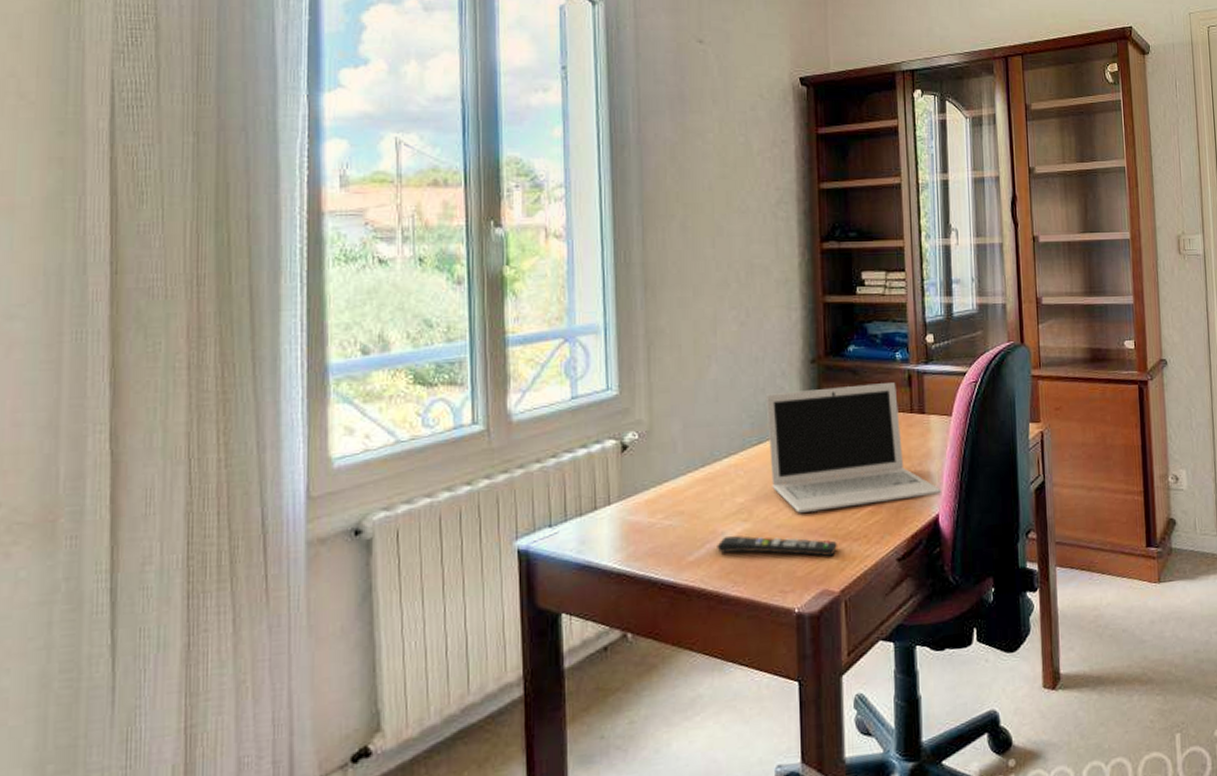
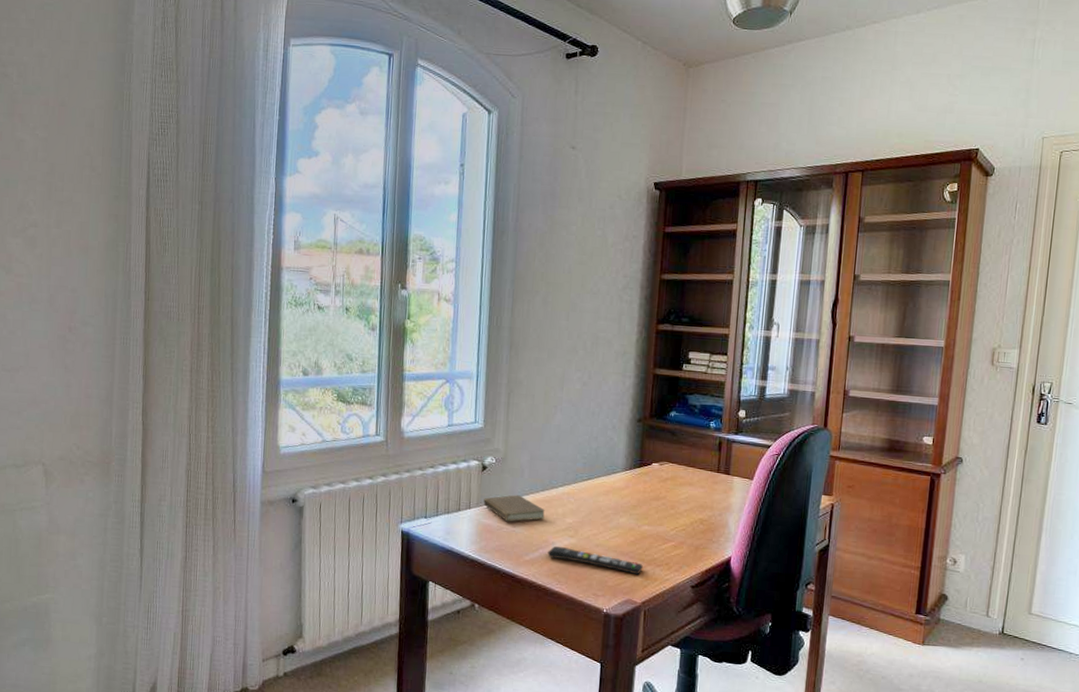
book: none [627,476,708,515] -> present [483,495,545,522]
laptop: present [767,383,942,514] -> none [595,442,737,541]

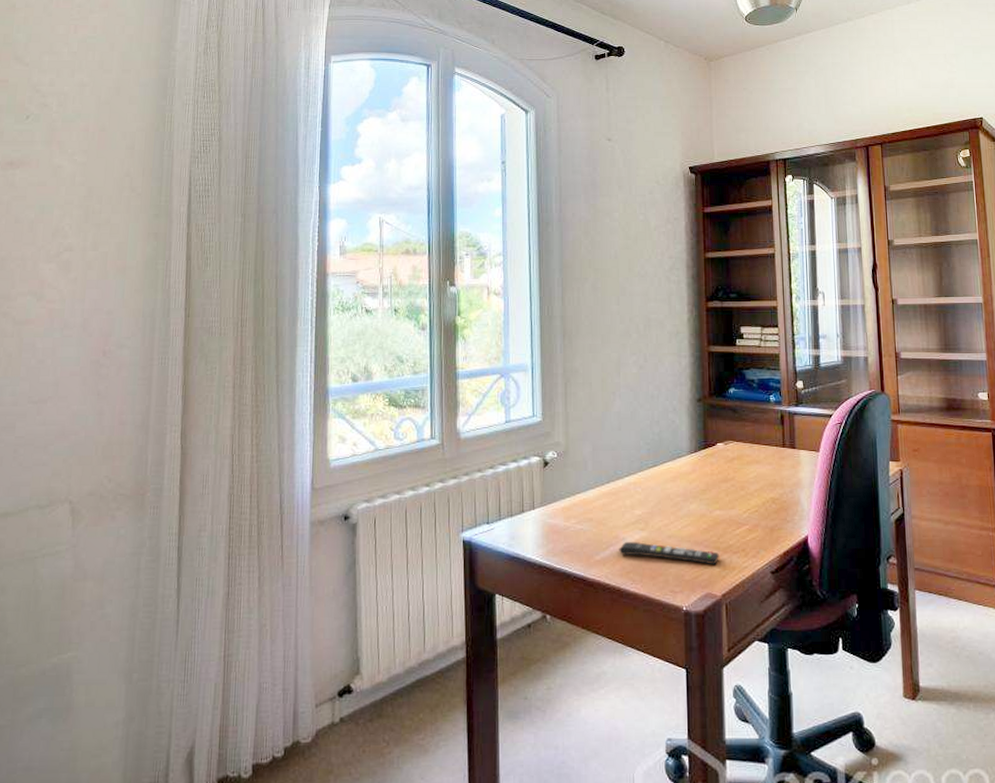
book: present [483,495,545,522] -> none [548,490,612,520]

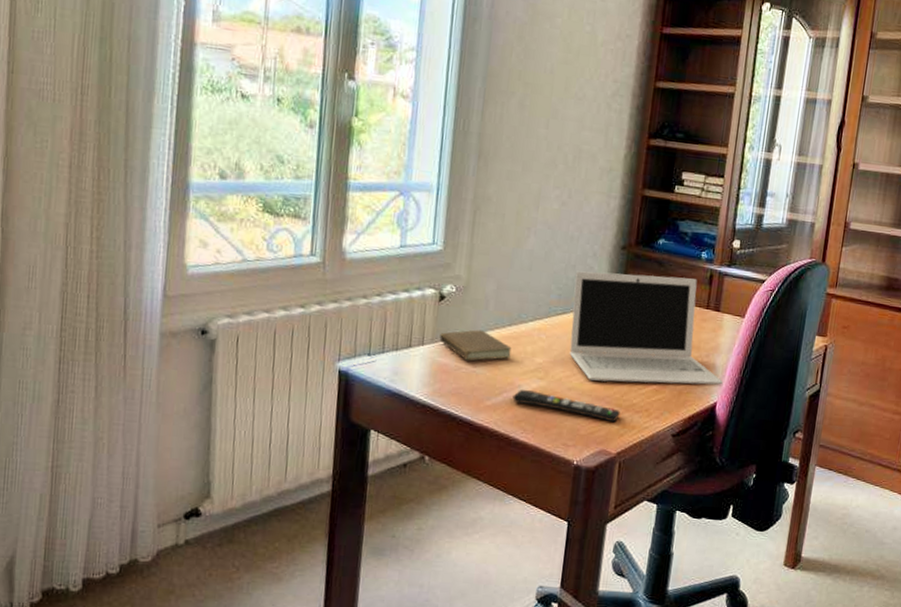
book: none [548,490,612,520] -> present [439,330,512,361]
laptop: none [661,421,811,527] -> present [569,271,724,385]

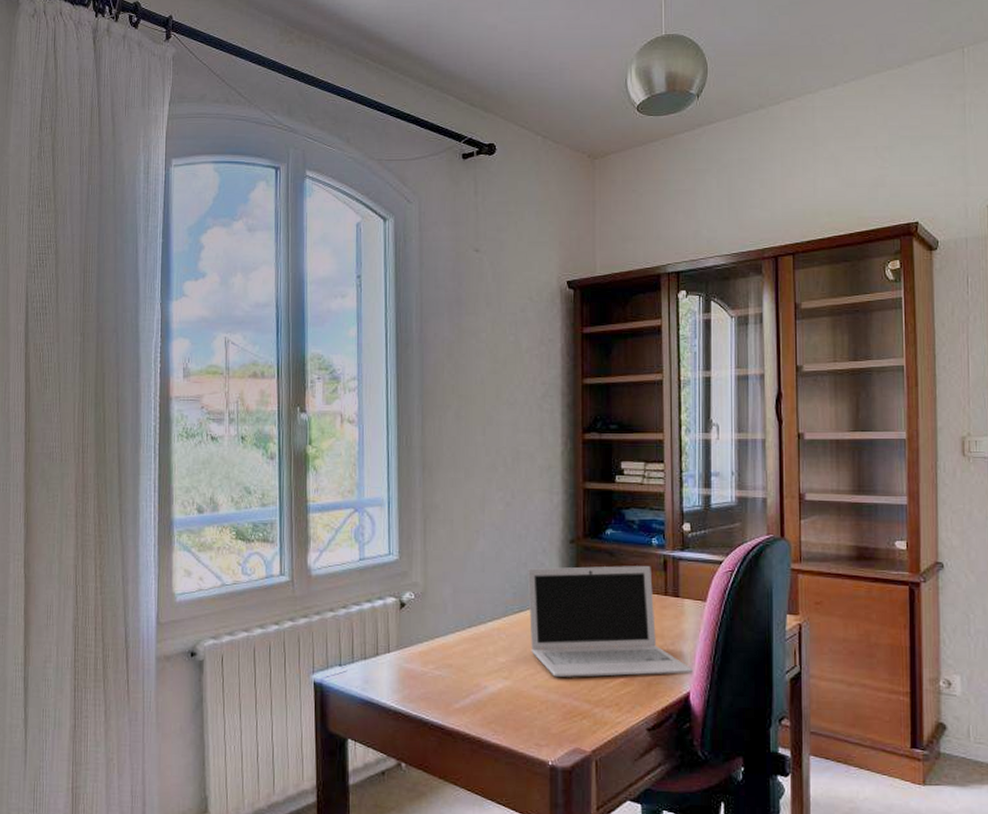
book: present [439,330,512,361] -> none [404,634,474,665]
remote control: present [512,389,620,423] -> none [480,690,590,719]

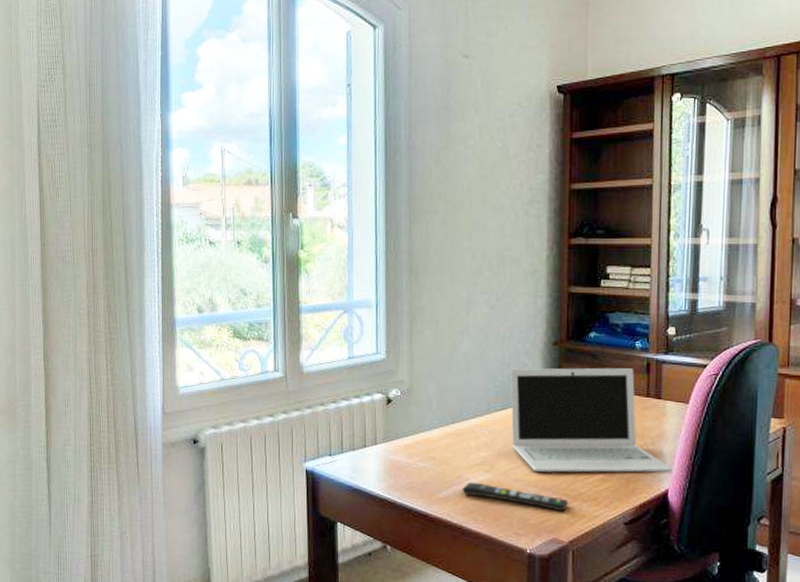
remote control: none [480,690,590,719] -> present [462,481,568,512]

